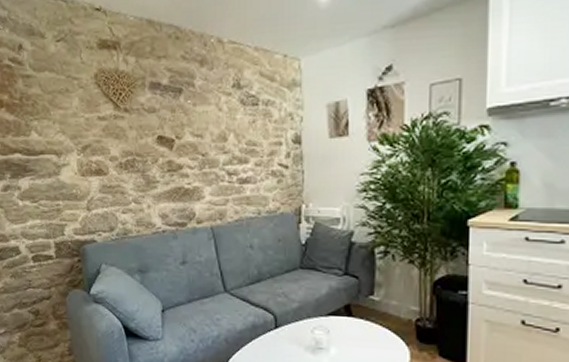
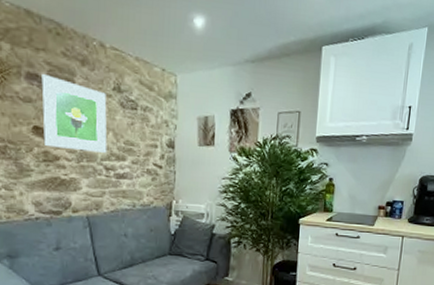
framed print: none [164,80,229,157] -> present [41,73,107,153]

